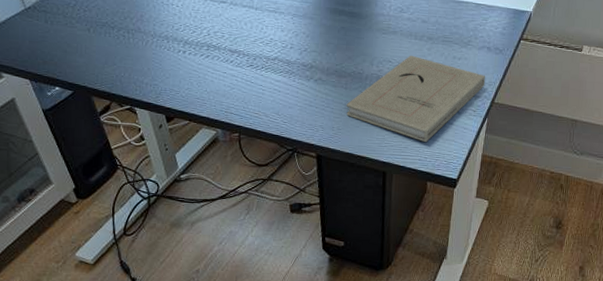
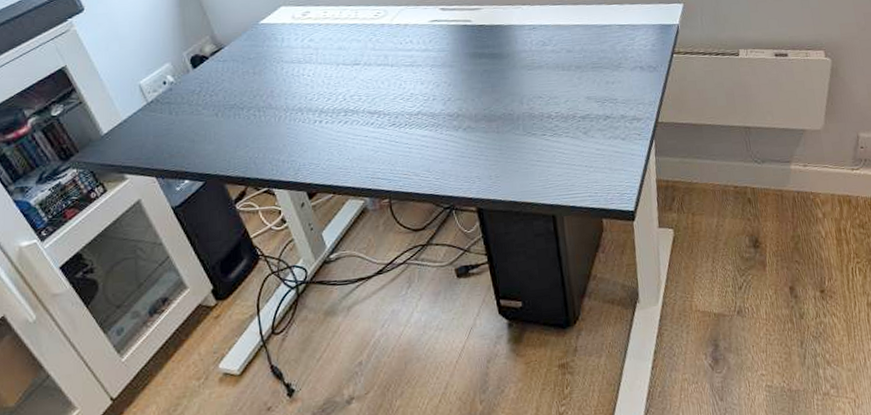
book: present [346,55,486,143] -> none [501,87,645,177]

